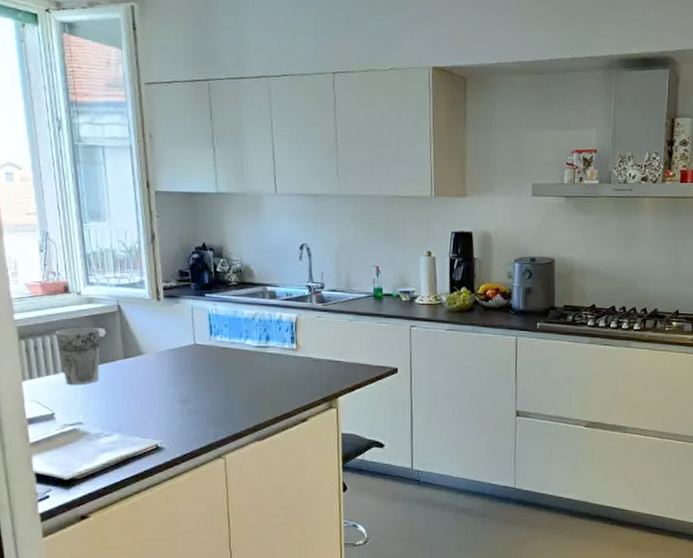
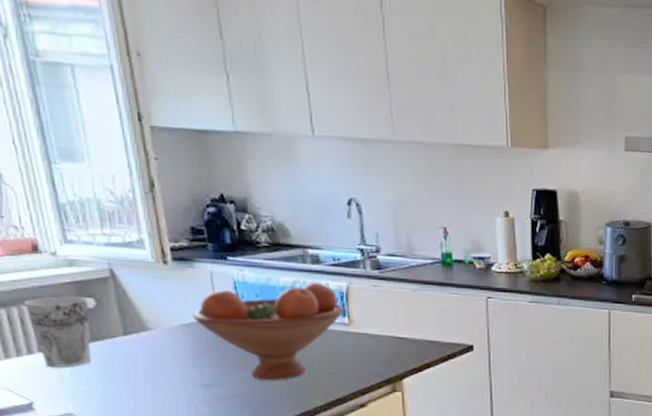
fruit bowl: none [176,314,293,398] -> present [192,282,344,381]

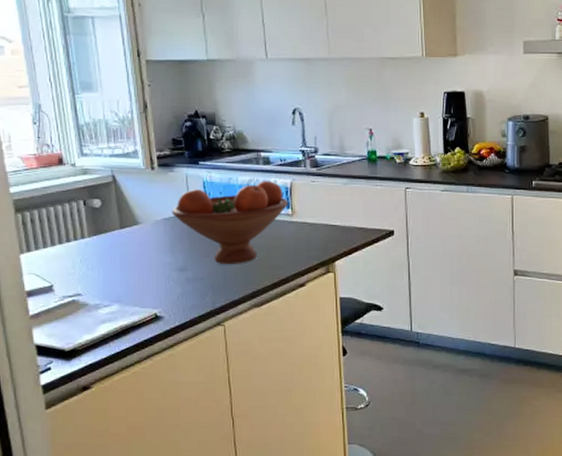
cup: present [24,296,92,368] -> none [51,199,96,257]

